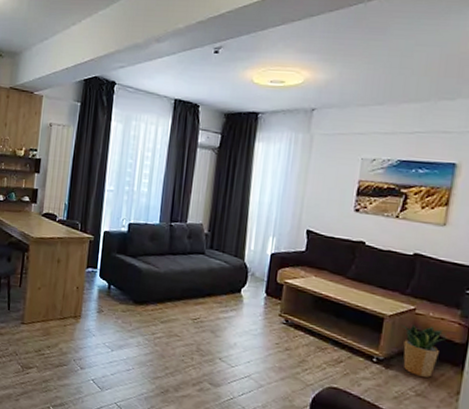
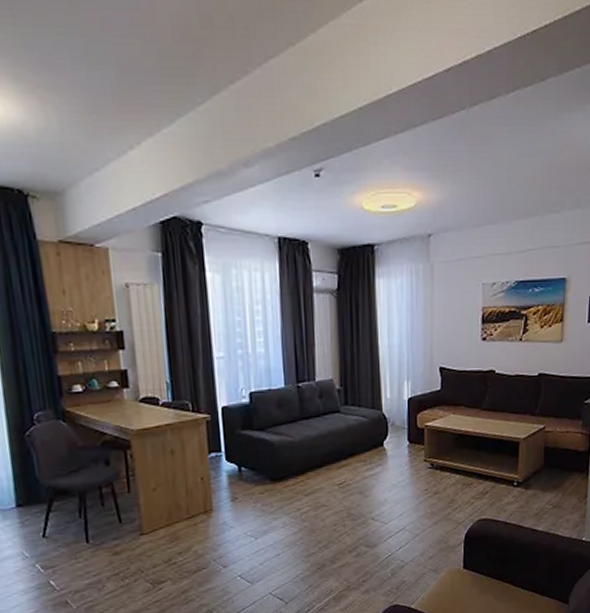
potted plant: present [401,324,452,377] -> none [534,440,577,490]

